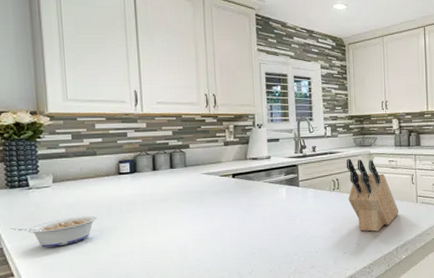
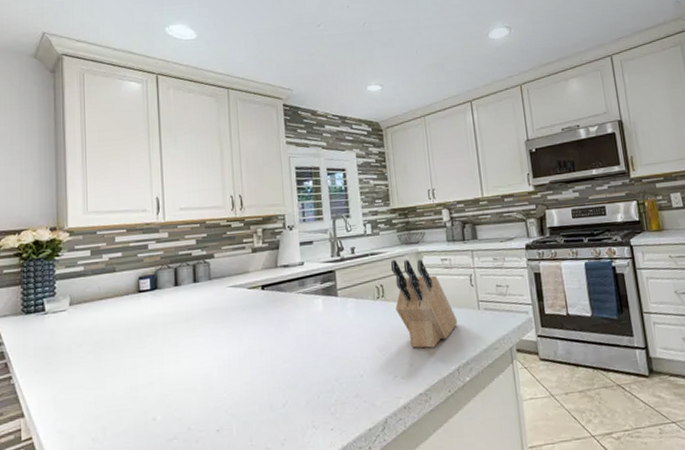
legume: present [11,215,97,248] -> none [24,341,115,382]

